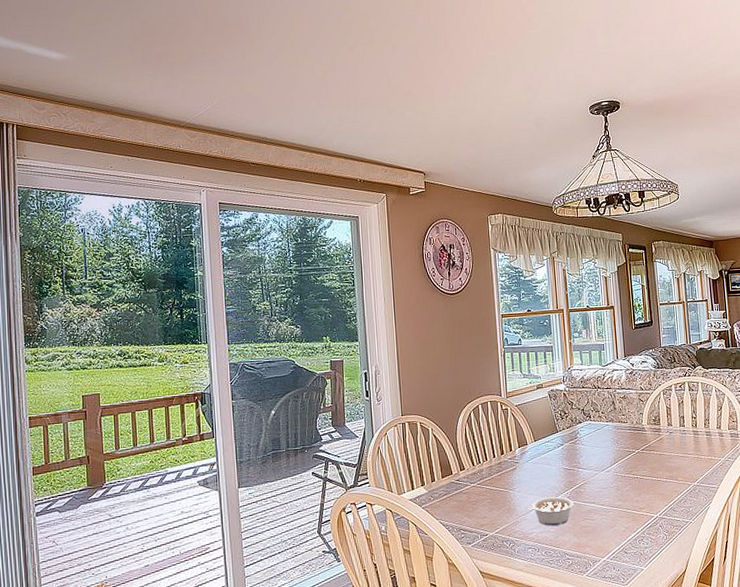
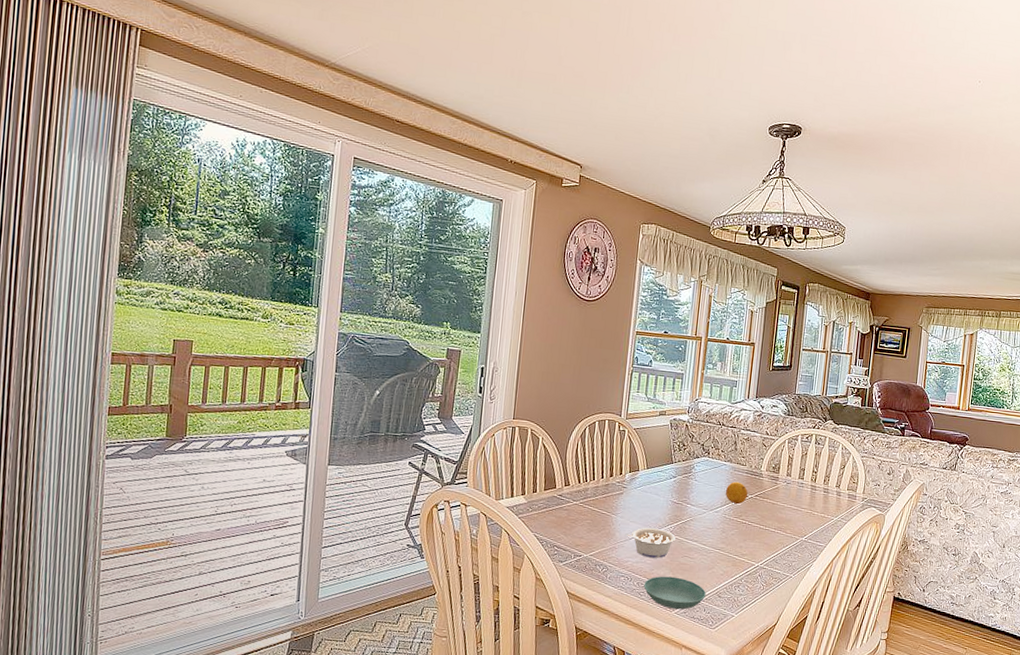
saucer: none [551,540,613,572] -> present [644,576,706,610]
fruit: none [612,439,635,461] -> present [725,481,749,505]

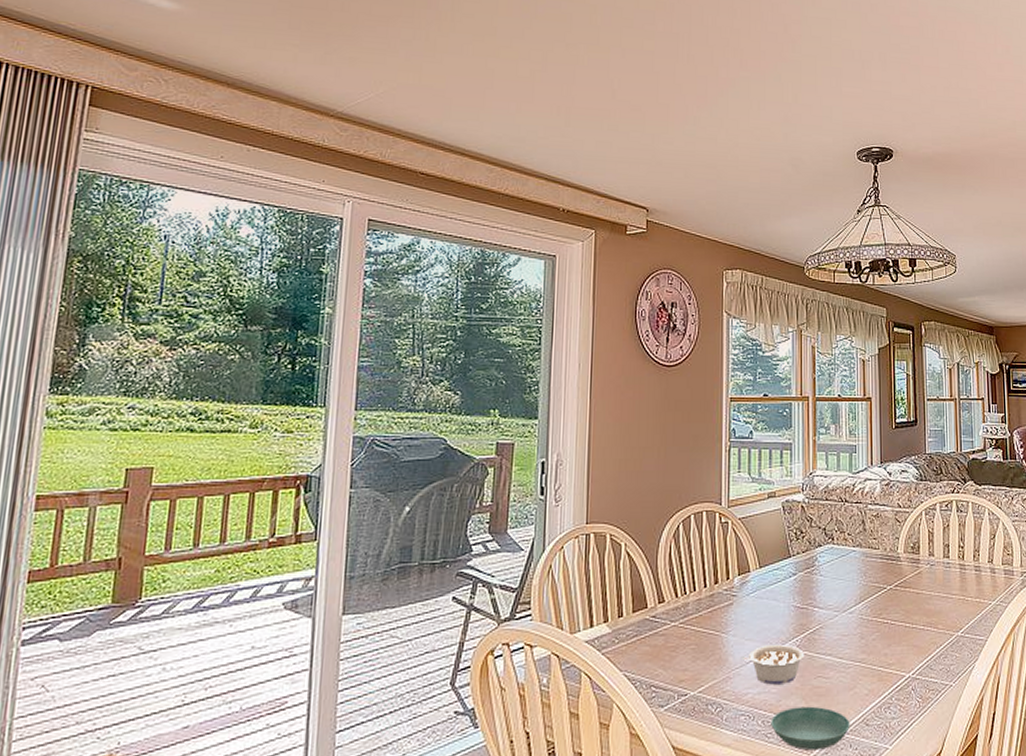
fruit: present [725,481,749,505] -> none [858,570,887,600]

